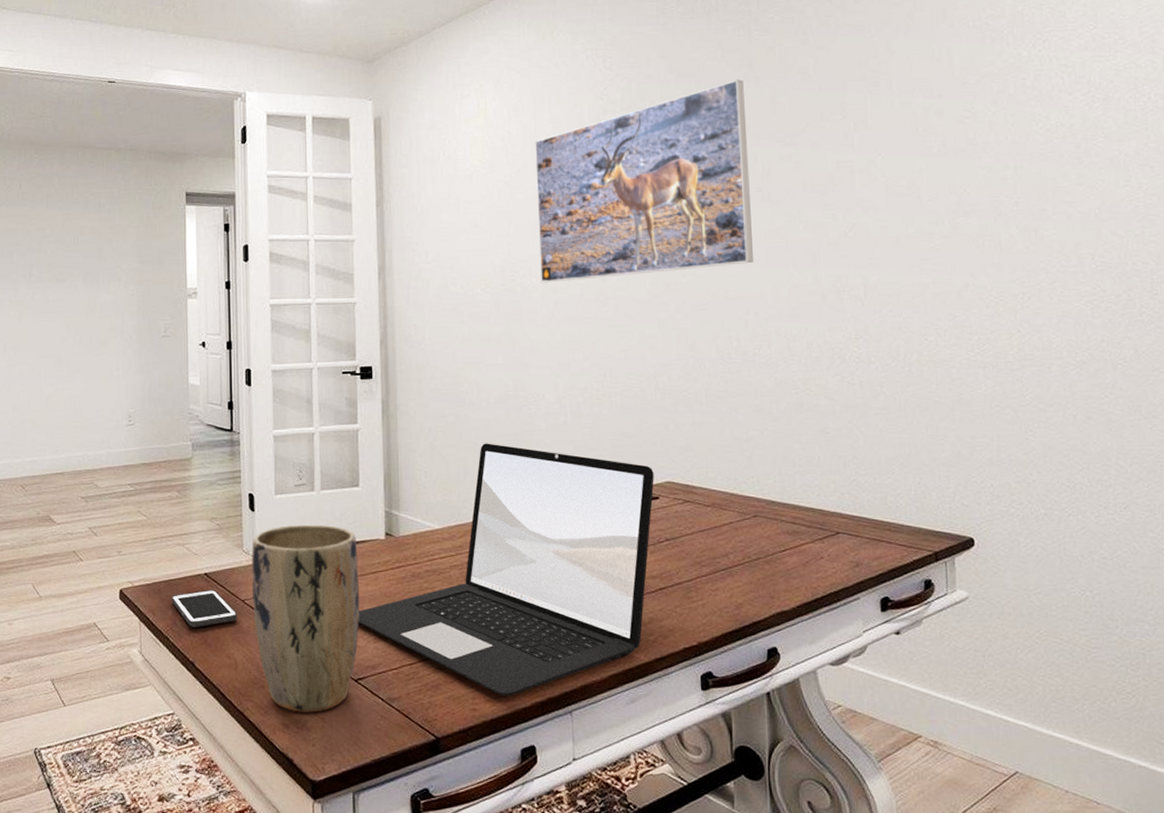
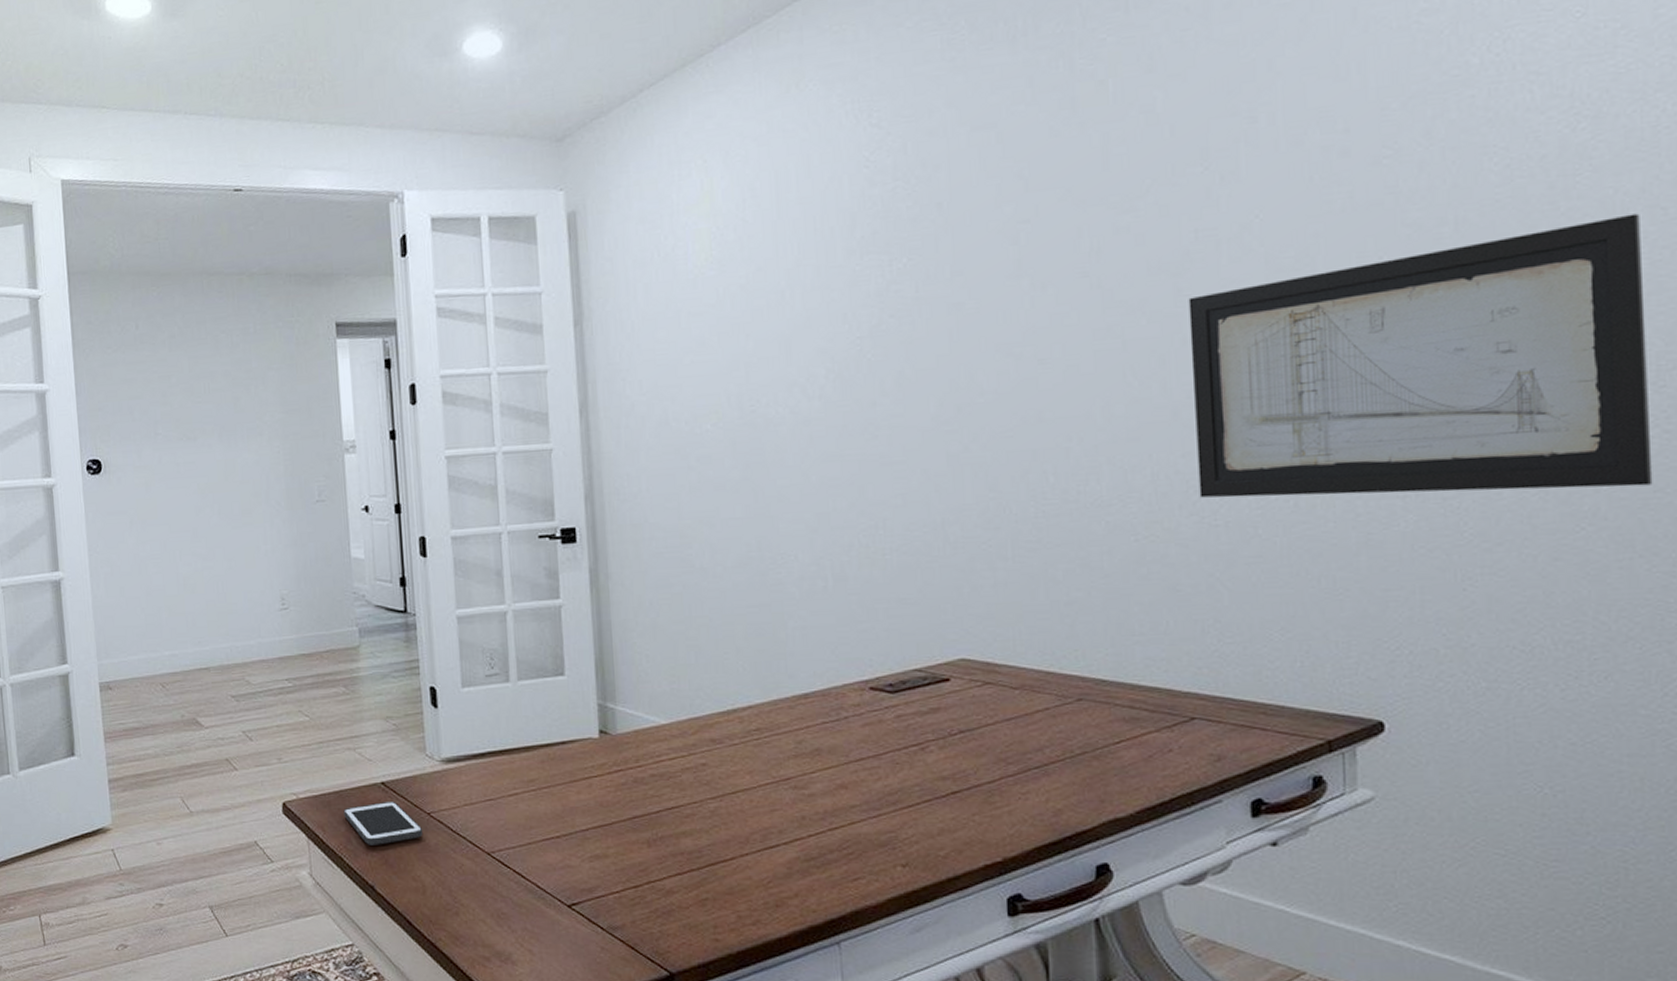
plant pot: present [252,525,360,713] -> none [436,722,571,944]
laptop: present [357,443,654,696] -> none [568,617,944,924]
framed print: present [535,79,753,283] -> none [778,127,1077,413]
wall art: none [832,169,1152,367] -> present [1188,213,1653,498]

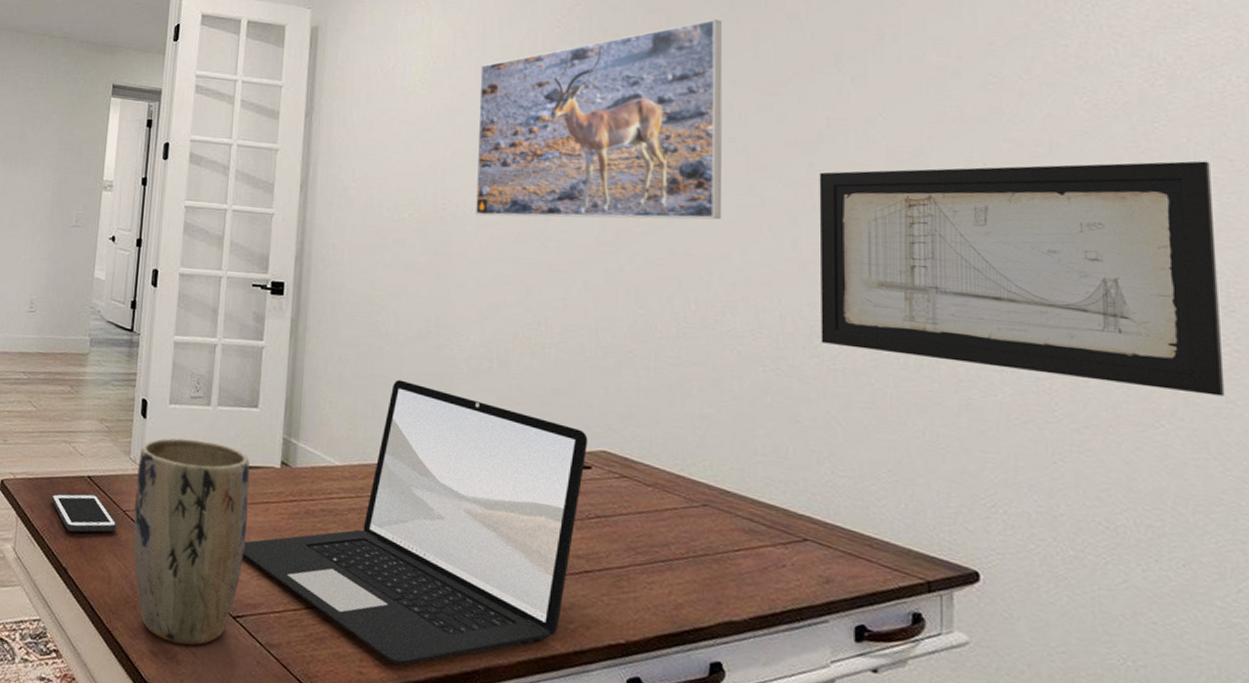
plant pot: none [436,722,571,944] -> present [133,438,250,645]
laptop: none [568,617,944,924] -> present [242,379,588,665]
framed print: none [778,127,1077,413] -> present [475,19,723,220]

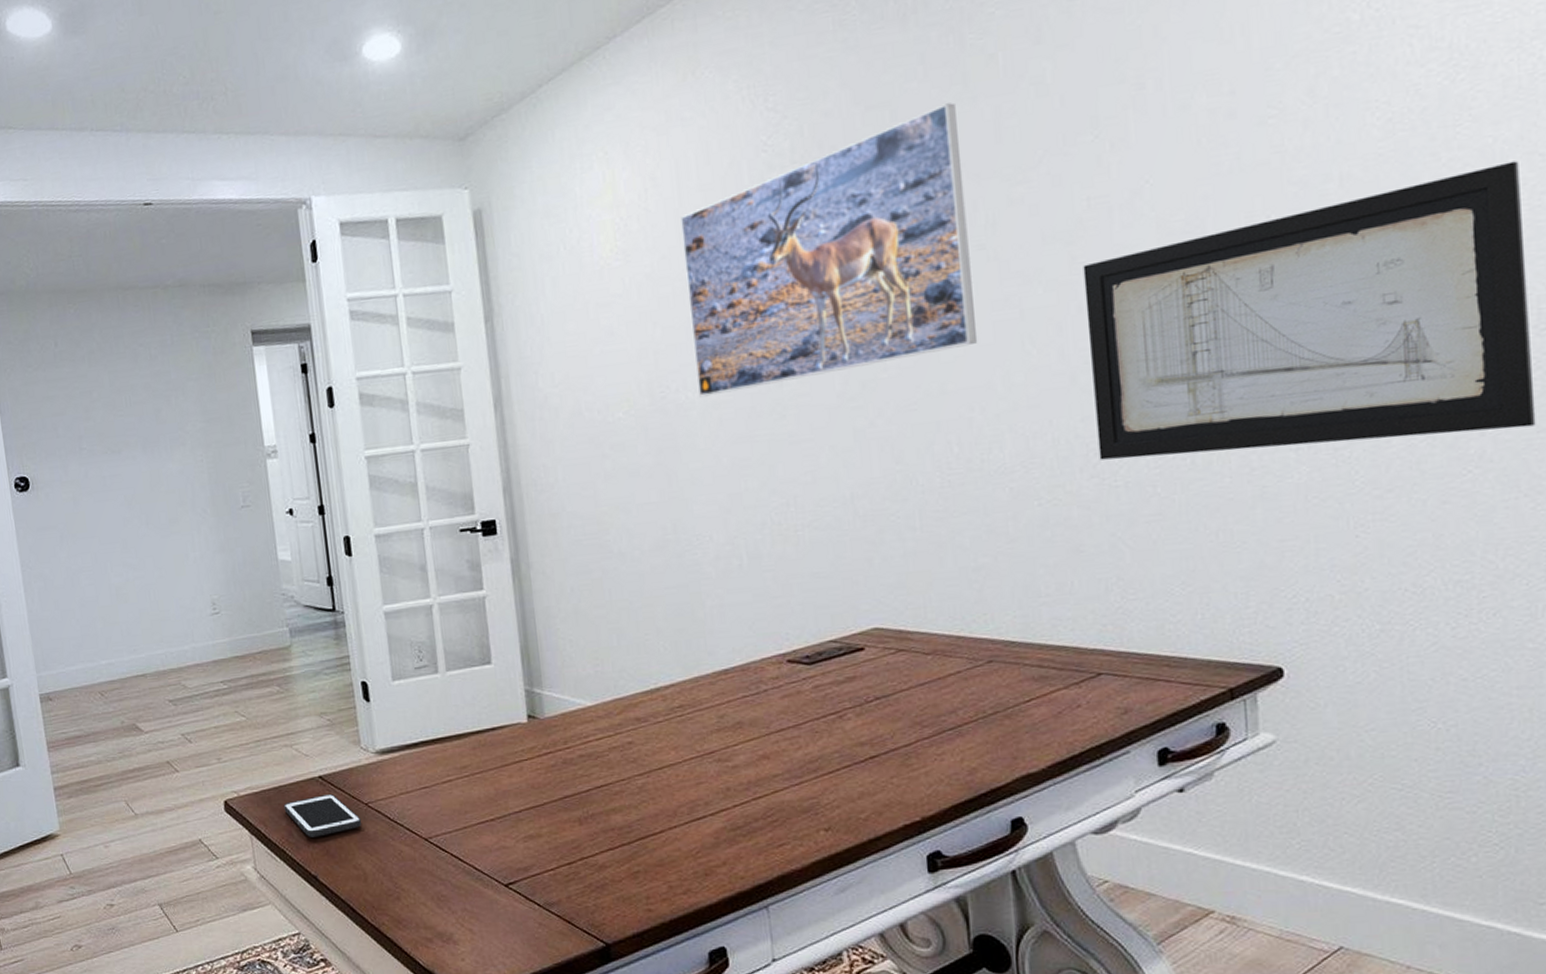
plant pot: present [133,438,250,645] -> none [370,711,505,925]
laptop: present [242,379,588,665] -> none [502,599,858,893]

